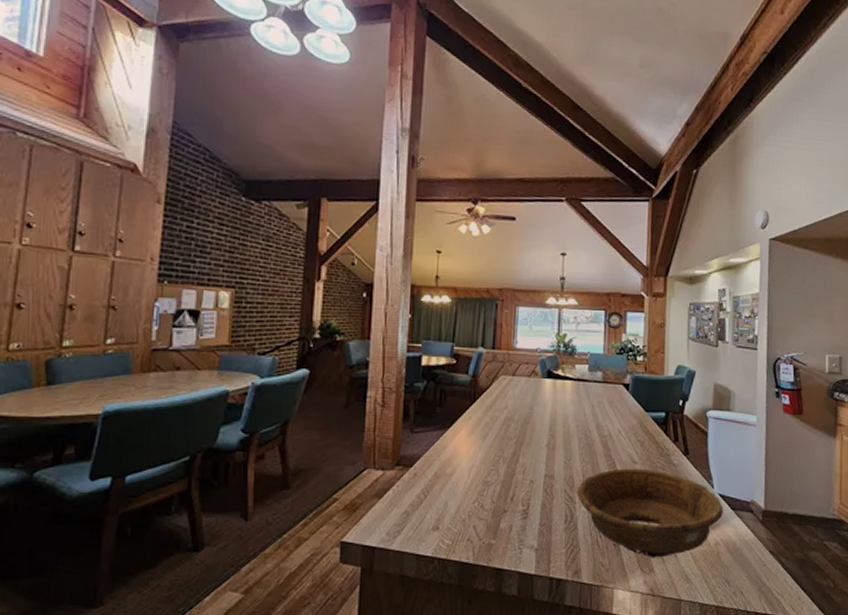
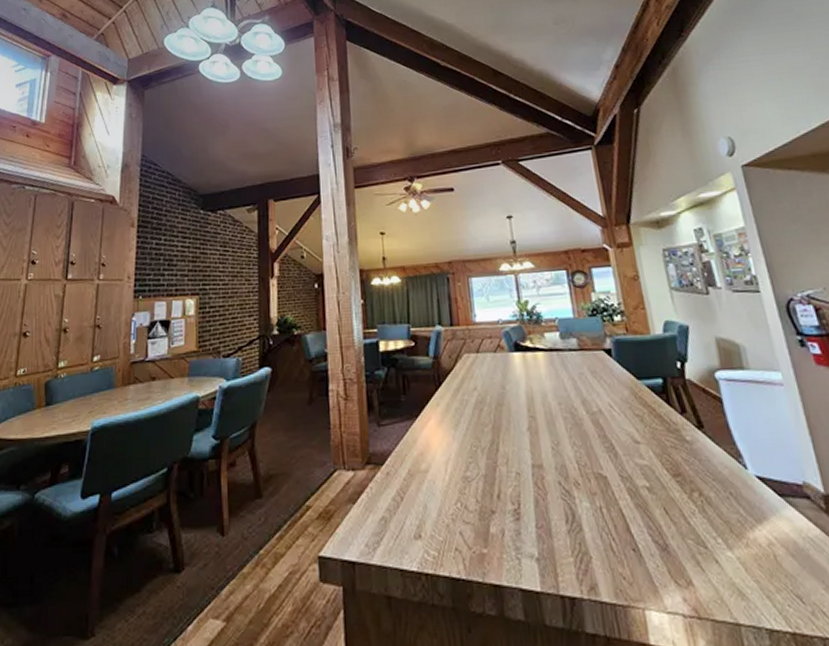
decorative bowl: present [578,468,723,558] -> none [574,449,769,566]

